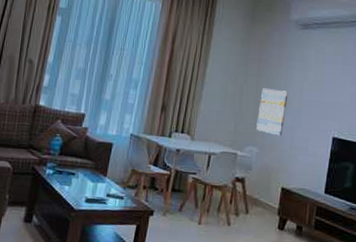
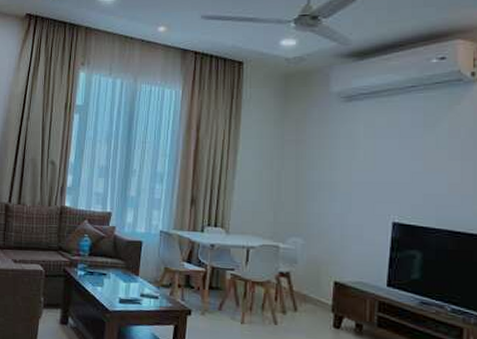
wall art: present [256,88,289,136] -> none [299,172,335,225]

